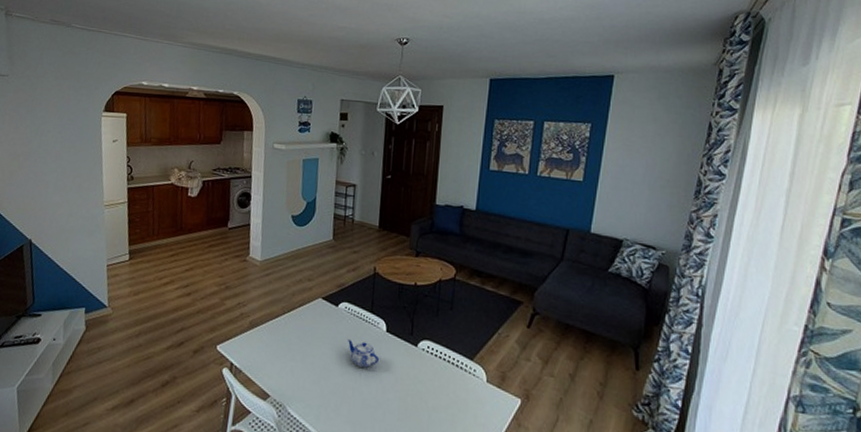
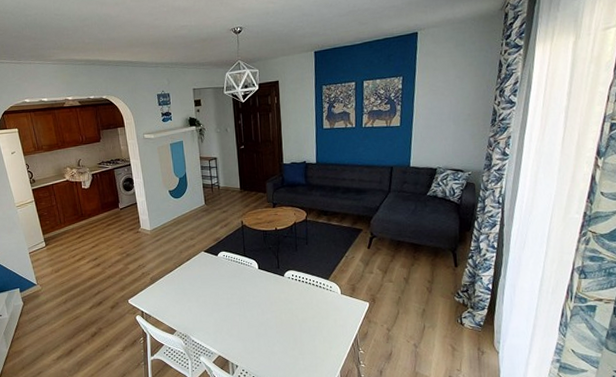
teapot: present [347,338,379,368] -> none [229,278,255,298]

